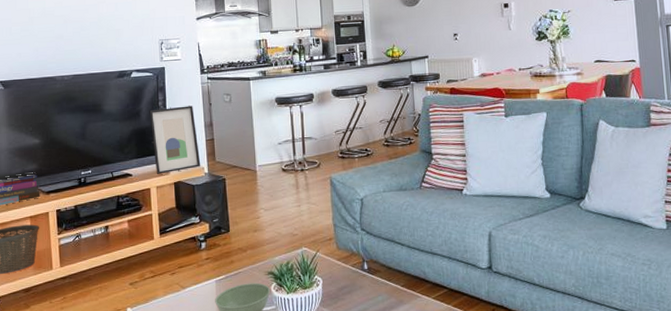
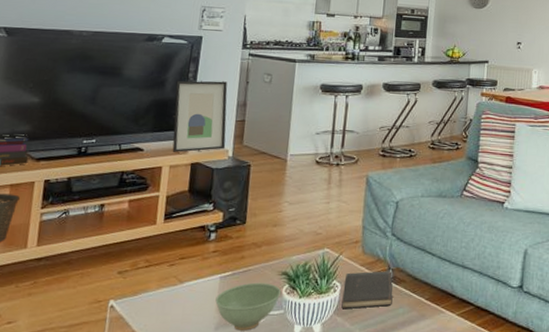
hardcover book: none [324,263,371,301] -> present [341,271,393,310]

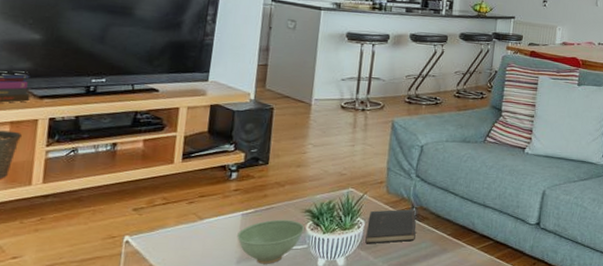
picture frame: present [172,80,228,153] -> none [190,23,249,94]

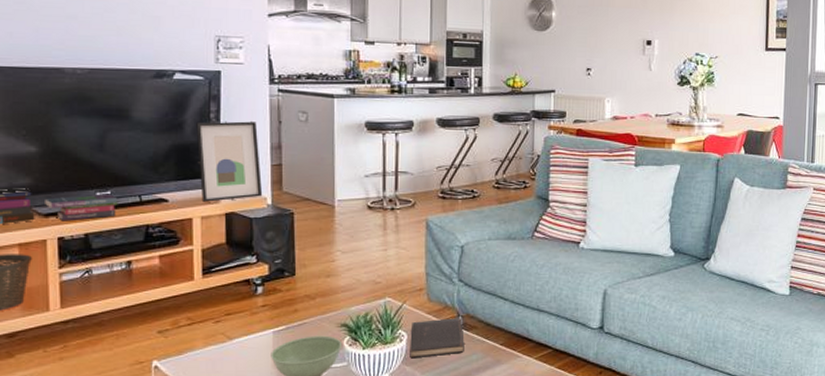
books: none [41,80,112,104] -> present [45,193,118,221]
picture frame: none [190,23,249,94] -> present [196,120,263,202]

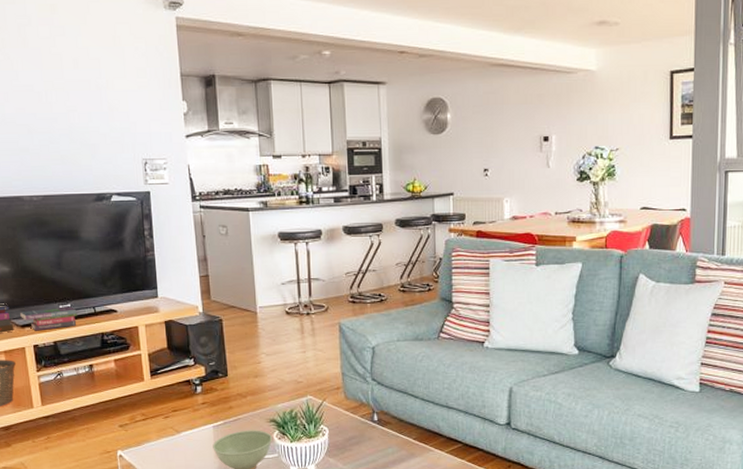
picture frame: present [196,120,263,202] -> none [134,236,195,311]
hardcover book: present [410,318,465,359] -> none [331,414,381,451]

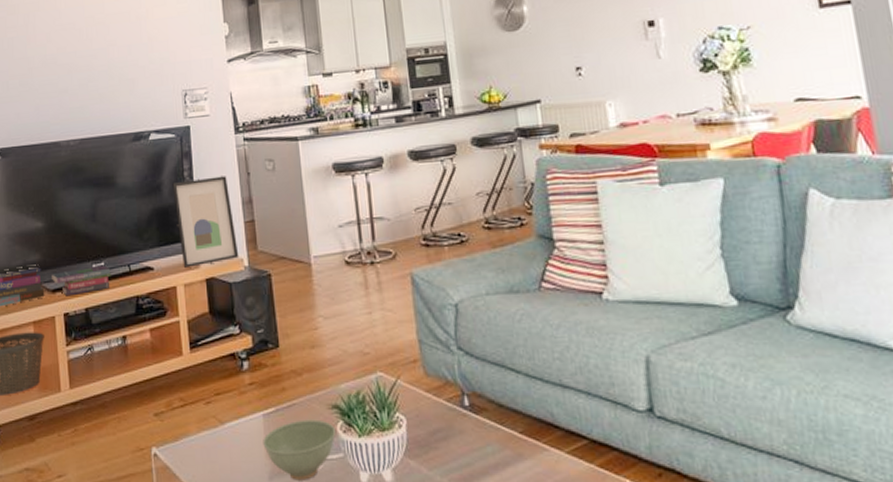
picture frame: none [134,236,195,311] -> present [172,175,239,268]

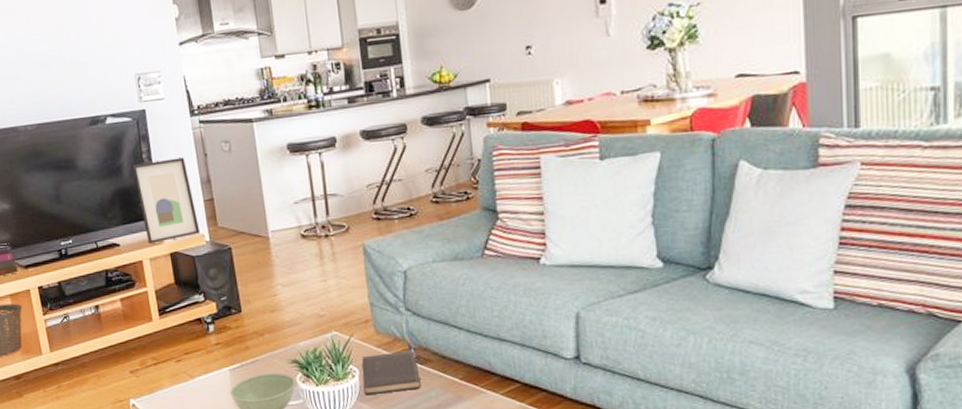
books: present [52,265,111,296] -> none [23,242,80,272]
hardcover book: none [409,397,476,450] -> present [361,351,421,396]

